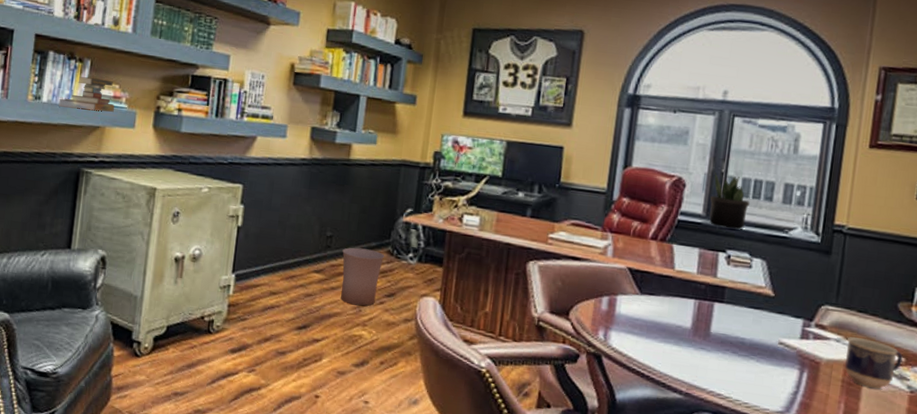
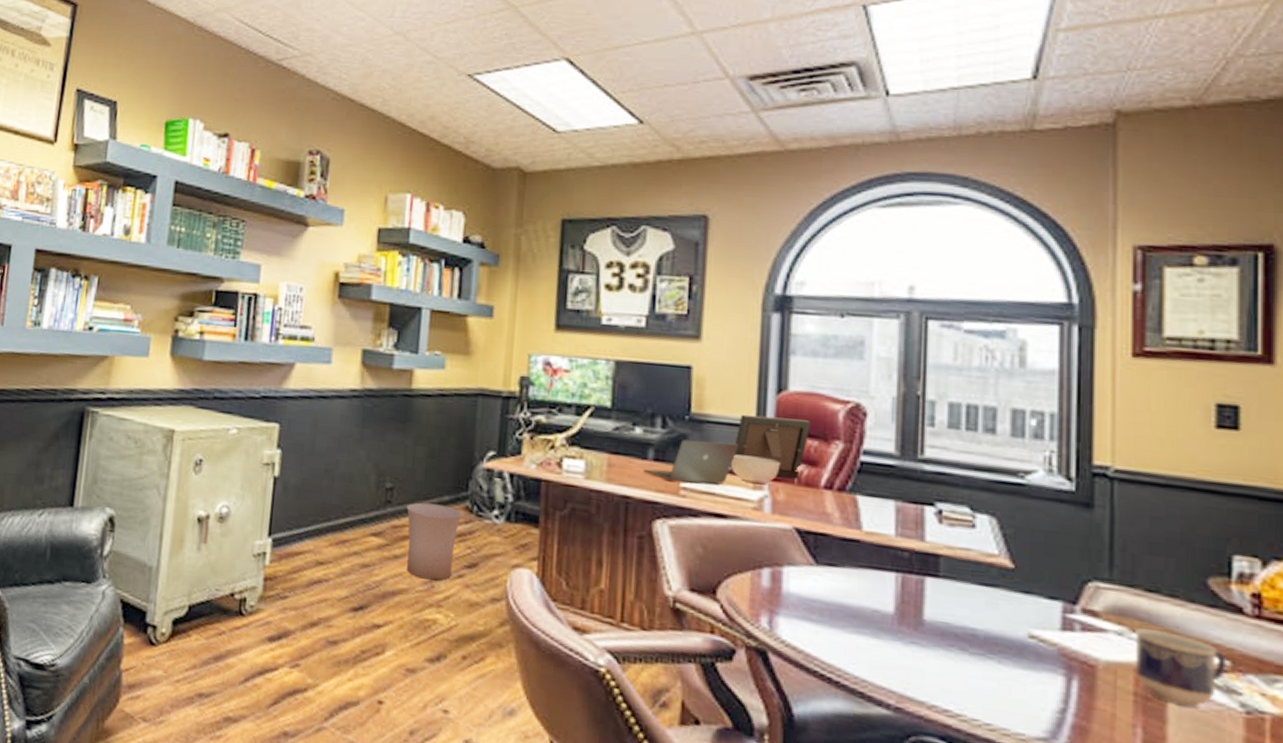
books: present [58,76,115,112] -> none [60,297,125,339]
laptop: none [522,202,593,236] -> present [642,439,739,485]
picture frame: none [585,184,646,233] -> present [729,414,811,480]
bowl: none [586,213,622,236] -> present [730,454,781,485]
planter: present [709,173,750,230] -> none [903,396,963,474]

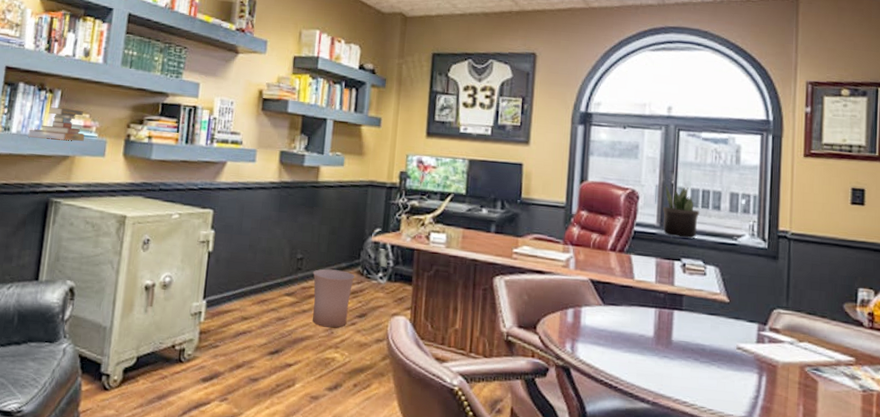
books: none [60,297,125,339] -> present [28,107,85,142]
laptop: present [642,439,739,485] -> none [487,217,554,250]
picture frame: present [729,414,811,480] -> none [547,198,602,245]
bowl: present [730,454,781,485] -> none [547,227,582,249]
planter: none [903,396,963,474] -> present [662,184,700,239]
cup: present [1133,628,1226,708] -> none [799,339,853,390]

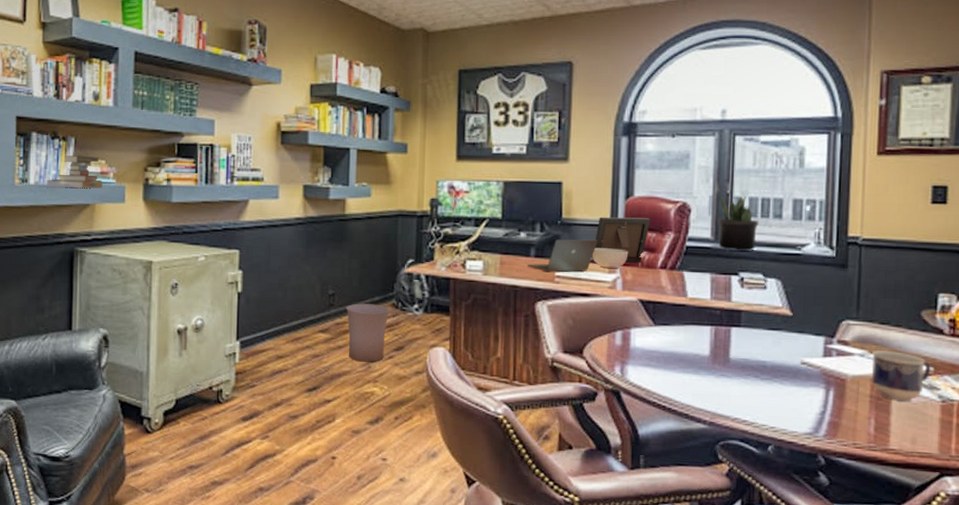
laptop: none [487,217,554,250] -> present [526,239,598,273]
picture frame: none [547,198,602,245] -> present [591,217,650,264]
bowl: none [547,227,582,249] -> present [592,248,629,269]
cup: none [799,339,853,390] -> present [871,350,931,402]

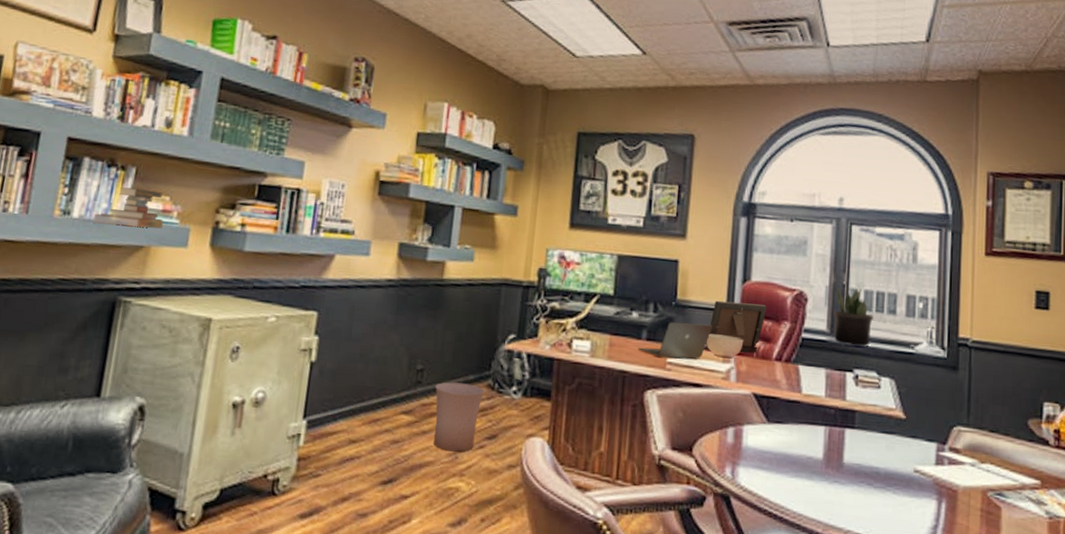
cup: present [871,350,931,402] -> none [981,460,1038,517]

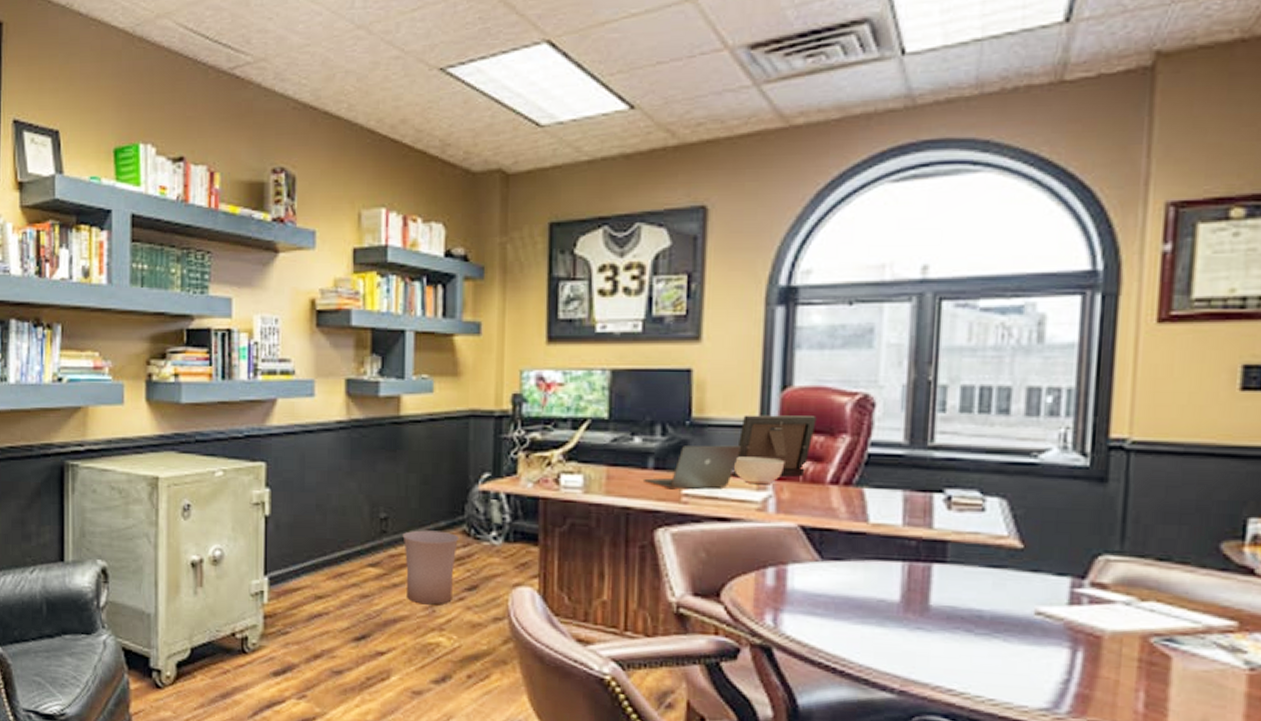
books: present [92,187,163,229] -> none [29,347,96,388]
planter: present [833,285,873,347] -> none [913,382,975,459]

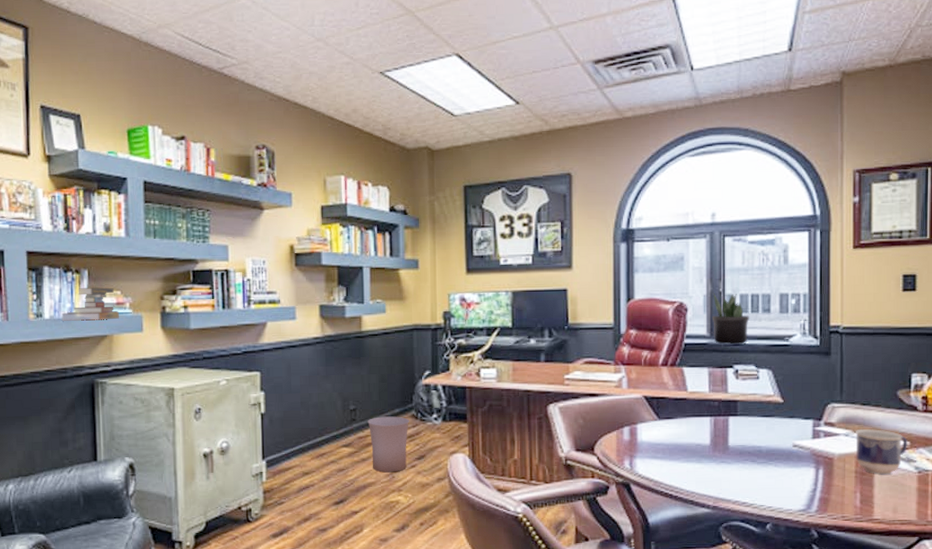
books: none [29,347,96,388] -> present [61,287,119,321]
laptop: present [642,445,742,490] -> none [537,342,603,376]
picture frame: present [732,415,817,478] -> none [598,319,651,365]
bowl: present [733,456,785,485] -> none [598,349,632,369]
planter: none [913,382,975,459] -> present [712,293,749,345]
cup: none [1140,597,1234,669] -> present [854,429,908,475]

